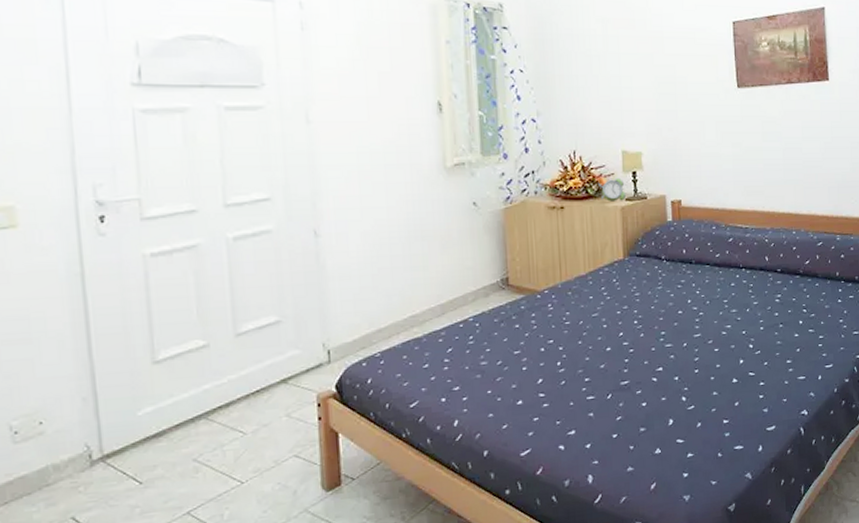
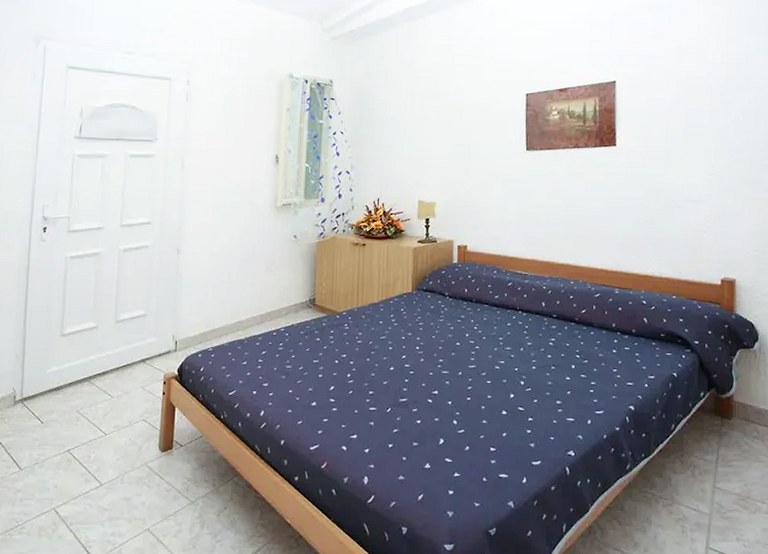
alarm clock: present [598,177,628,202] -> none [396,222,421,243]

